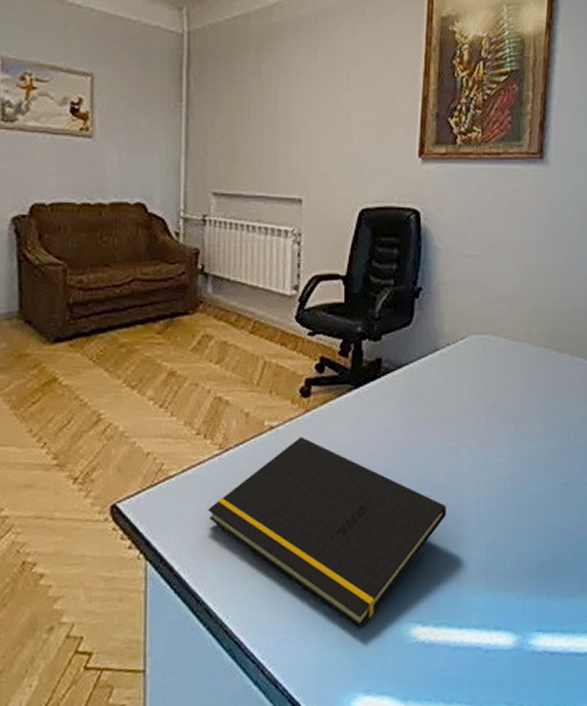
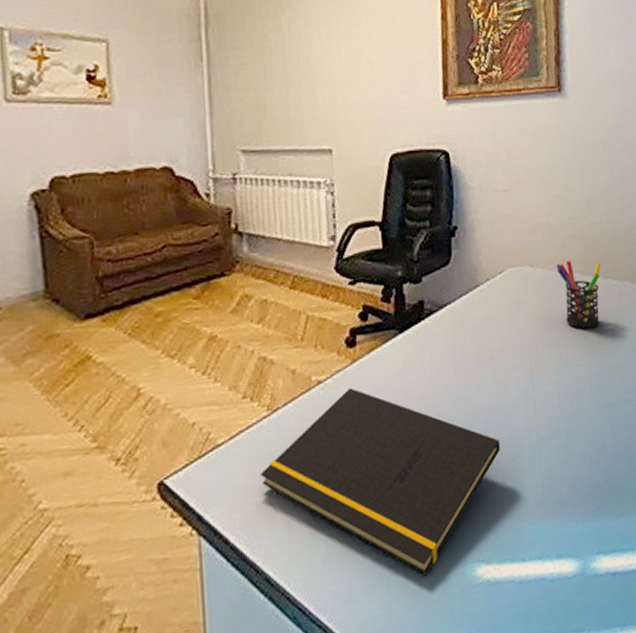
pen holder: none [521,333,568,405] -> present [556,260,601,329]

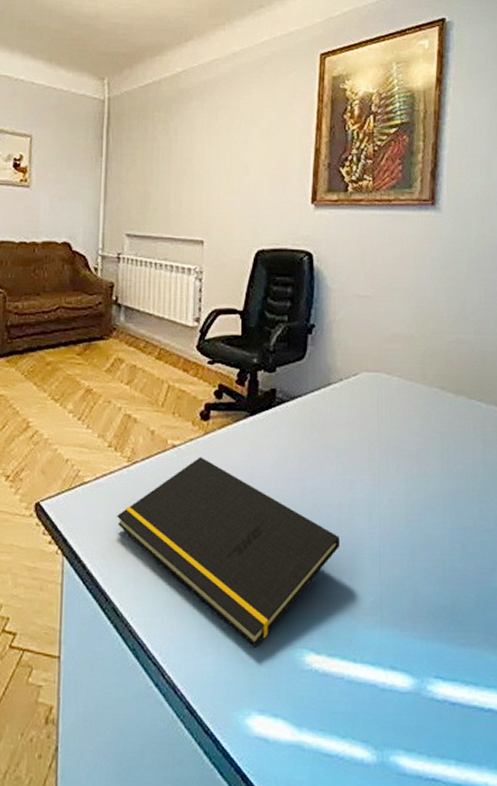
pen holder: present [556,260,601,329] -> none [414,374,465,446]

